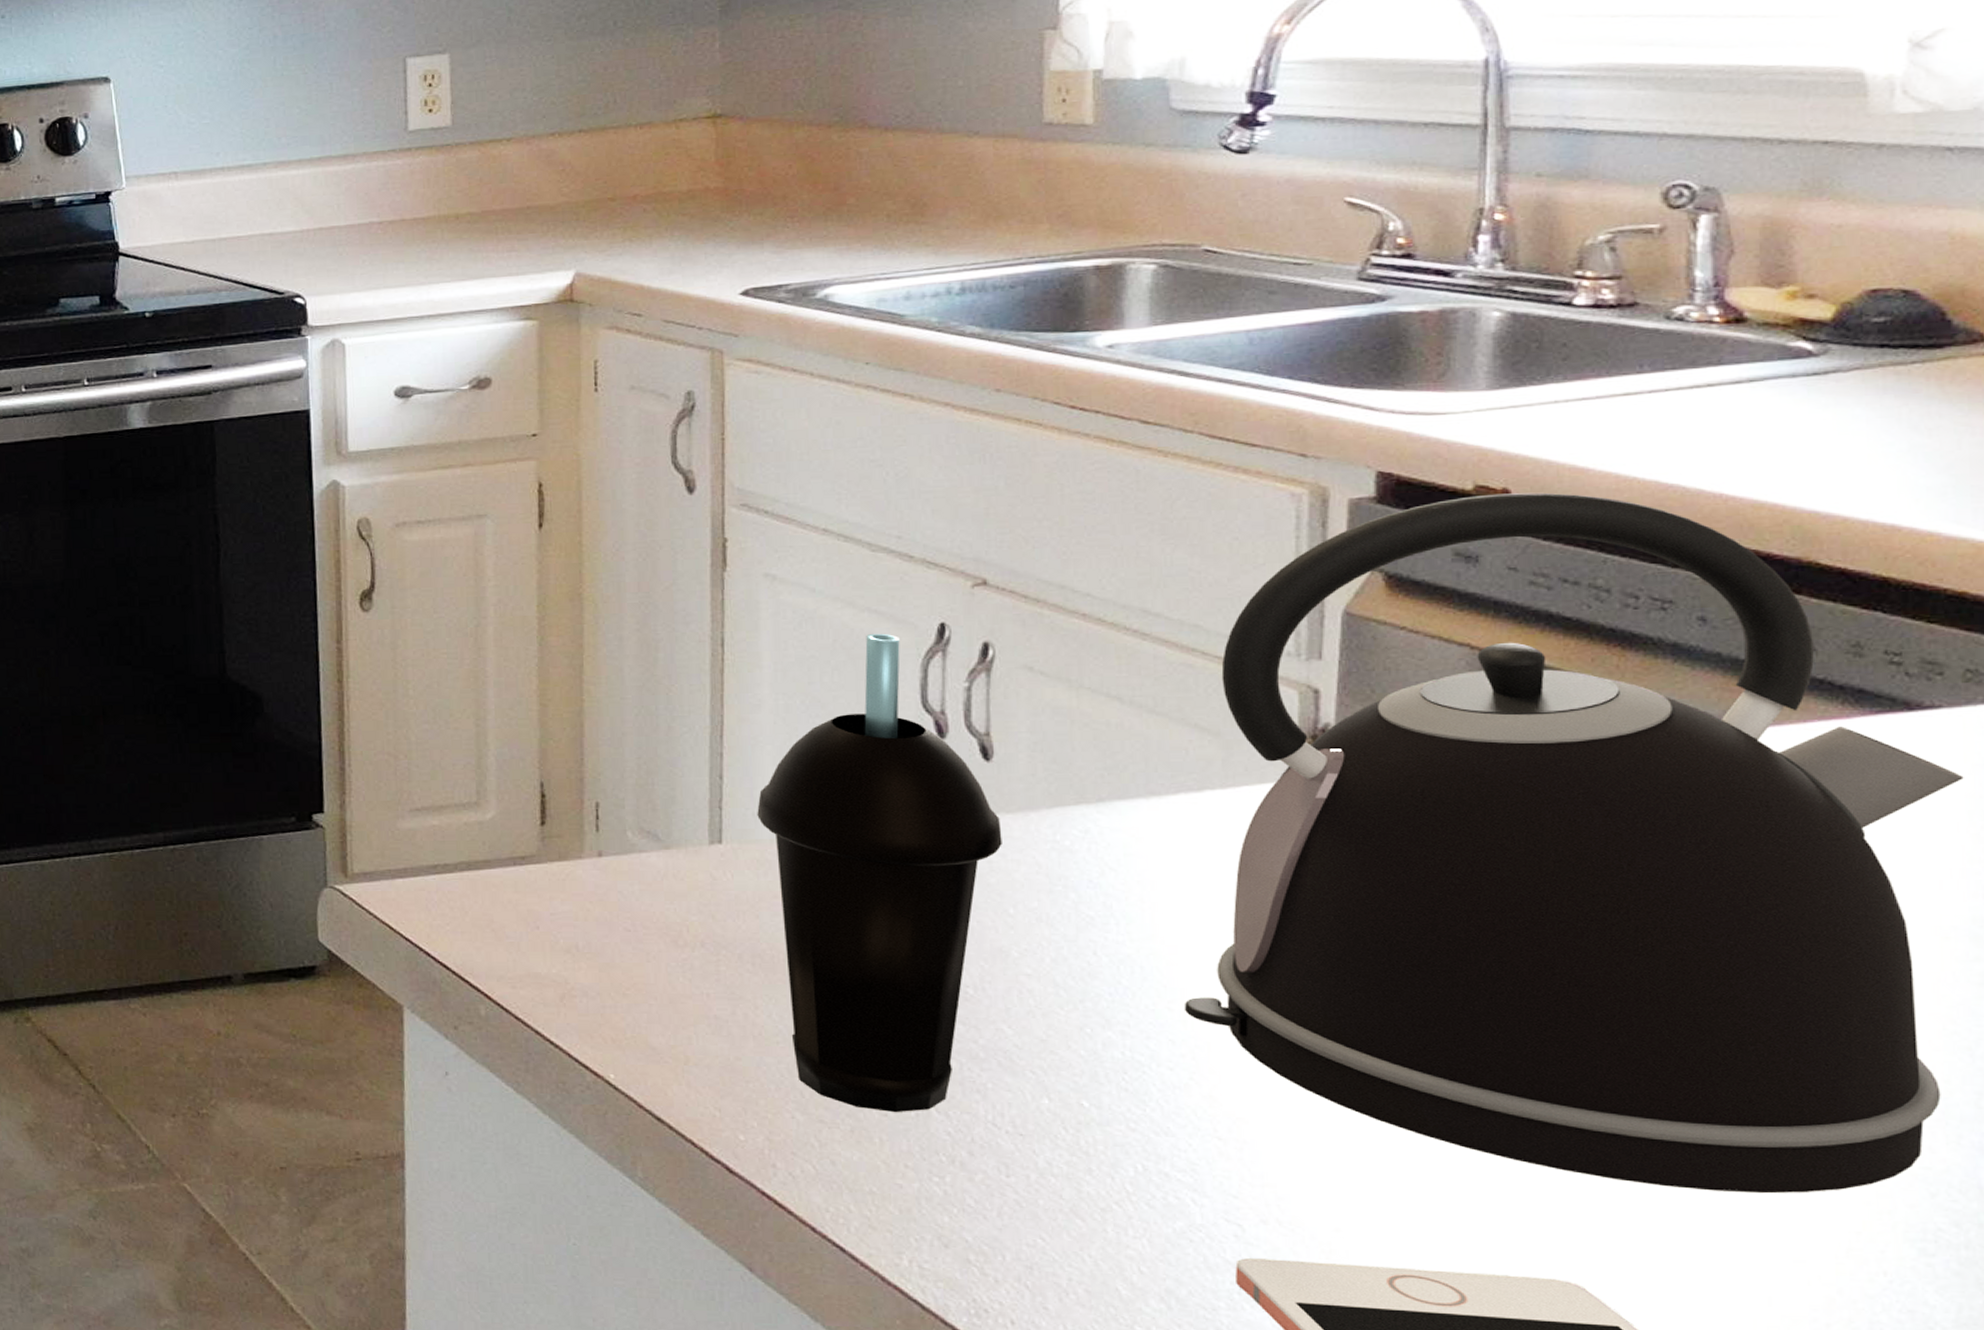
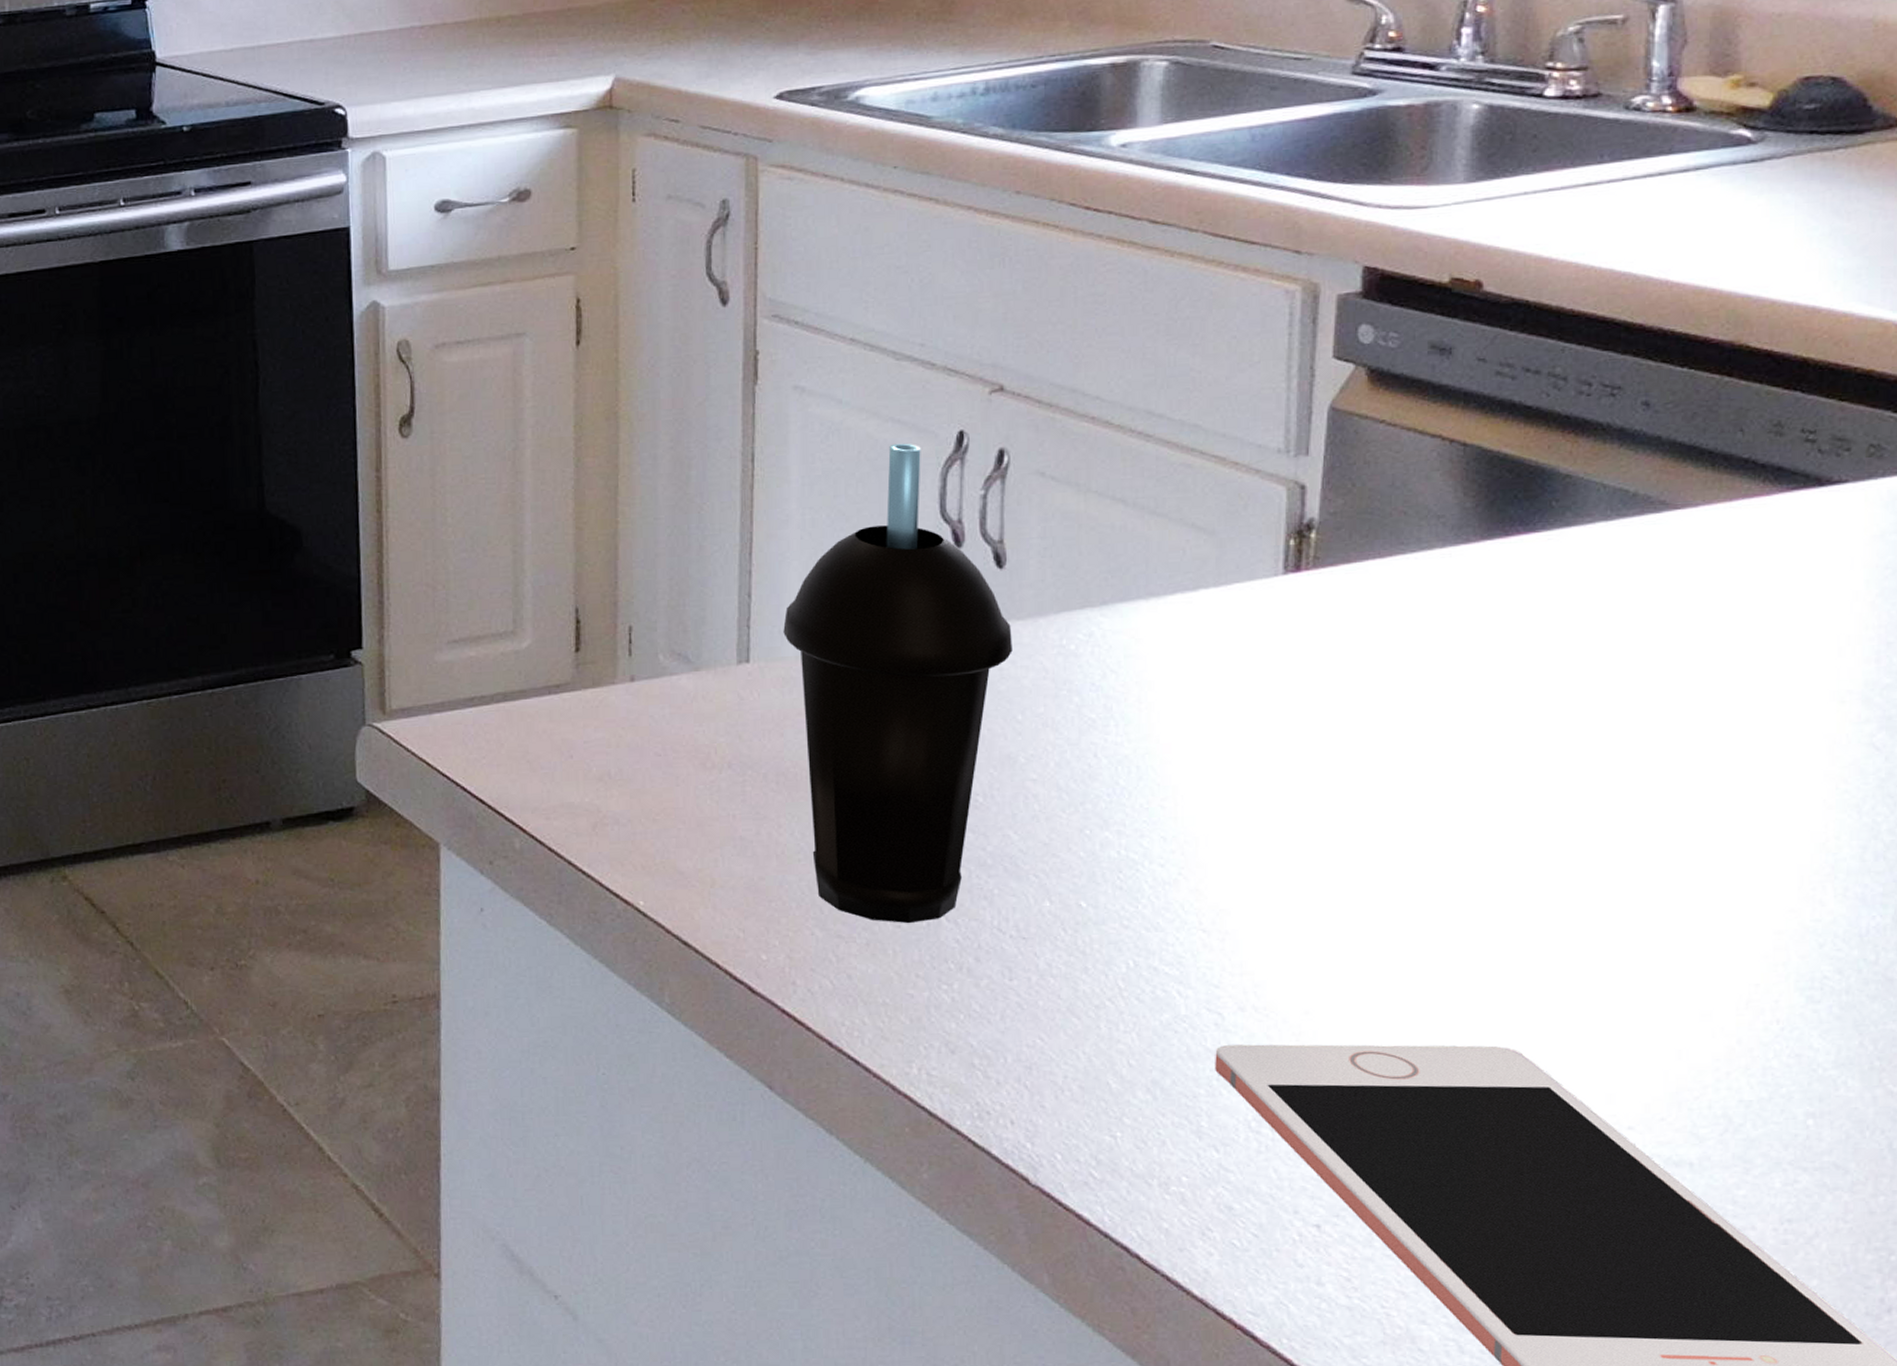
kettle: present [1185,492,1964,1194] -> none [1176,283,1864,954]

